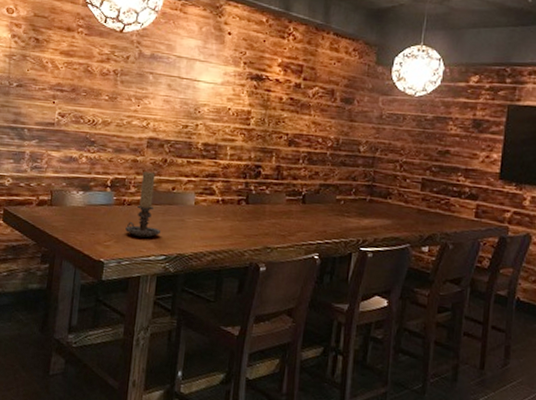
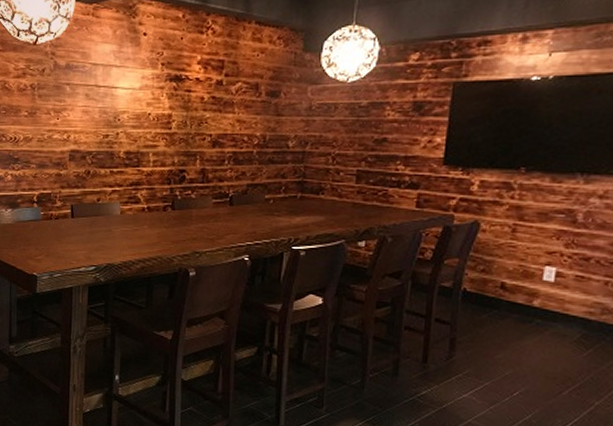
candle holder: present [125,170,162,238] -> none [55,184,90,250]

